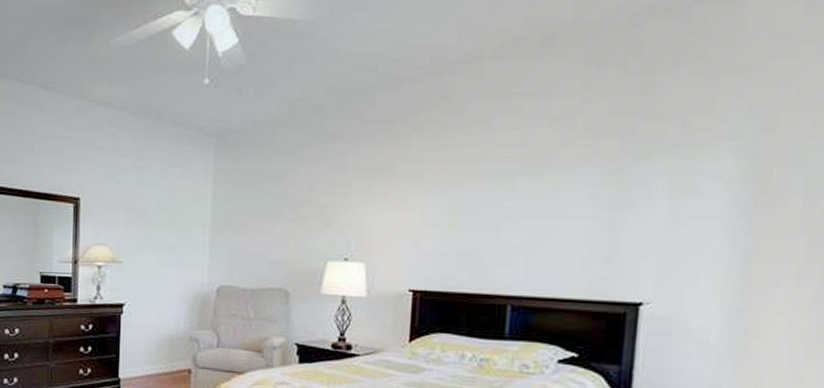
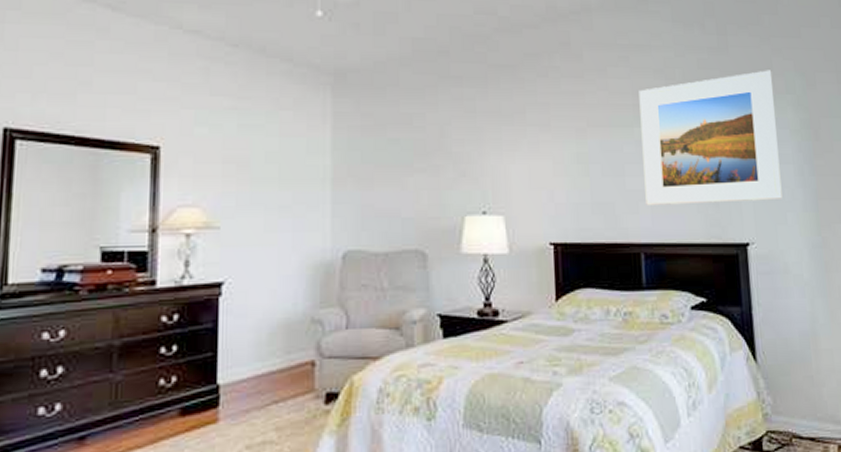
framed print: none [520,113,713,260] -> present [639,70,783,206]

